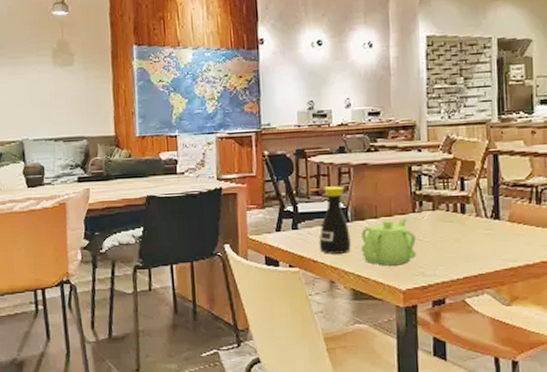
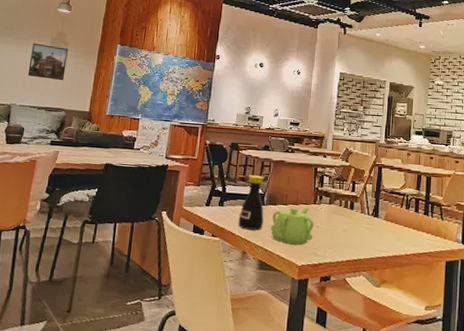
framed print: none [32,59,78,103] -> present [27,43,68,81]

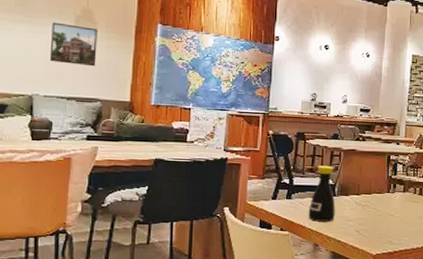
teapot: present [270,207,314,245] -> none [343,196,388,234]

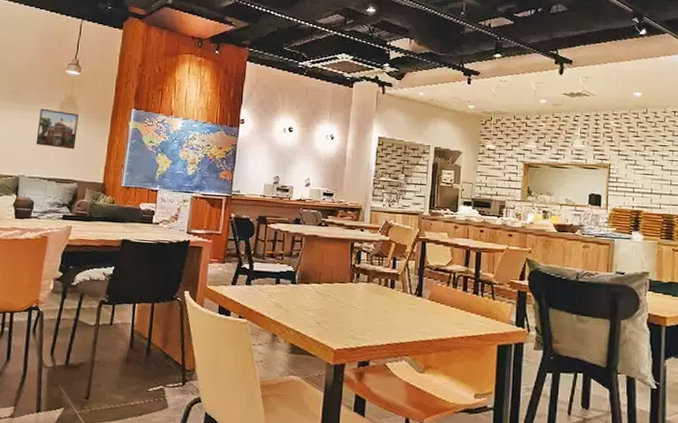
bottle: present [308,165,335,222] -> none [267,251,295,311]

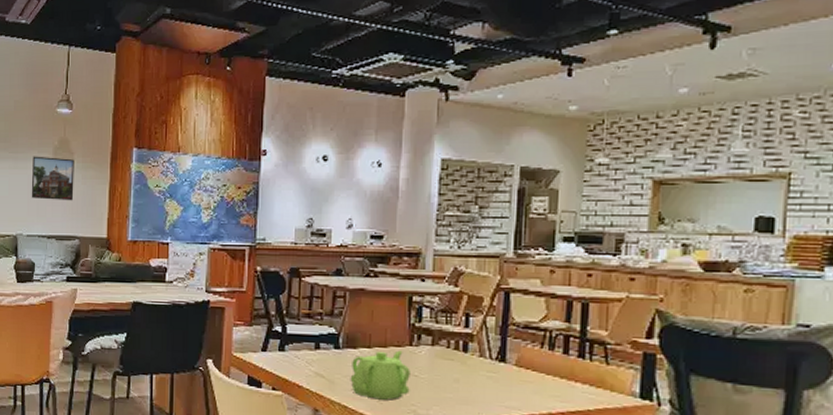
teapot: none [303,286,351,327] -> present [350,350,410,400]

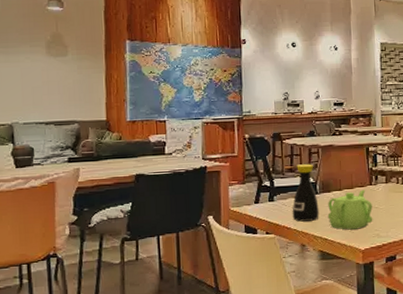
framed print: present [31,156,74,201] -> none [24,50,70,90]
bottle: none [305,309,340,382] -> present [292,164,319,222]

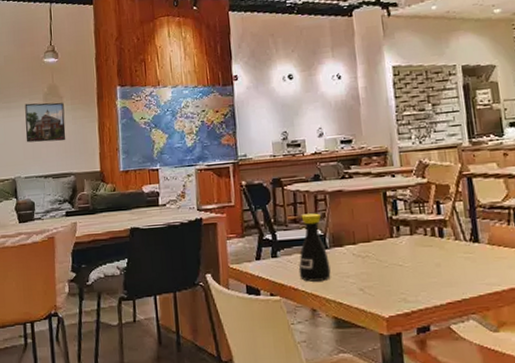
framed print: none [24,50,70,90] -> present [25,102,66,143]
teapot: present [327,189,373,230] -> none [340,243,397,293]

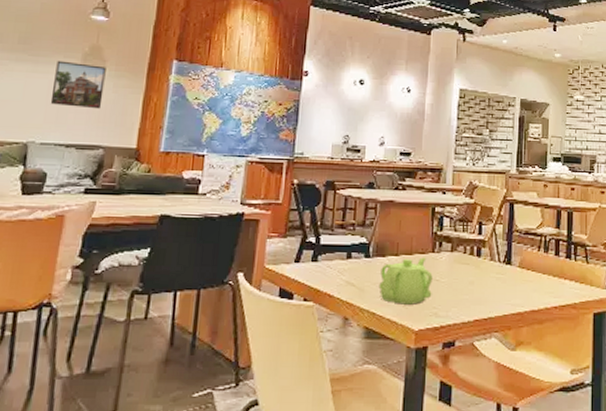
bottle: present [298,213,331,282] -> none [337,220,370,290]
teapot: none [340,243,397,293] -> present [378,257,433,305]

